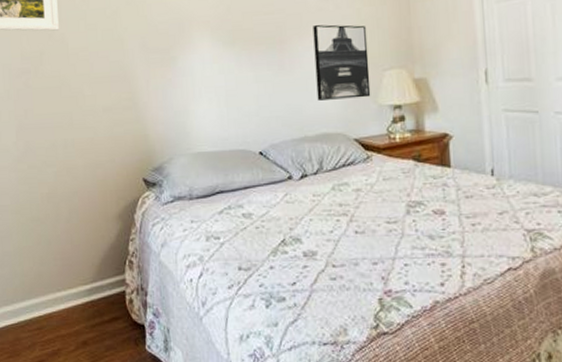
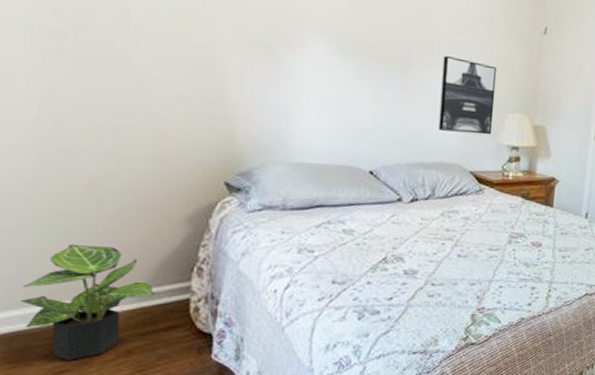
potted plant: none [11,245,101,351] -> present [20,243,156,360]

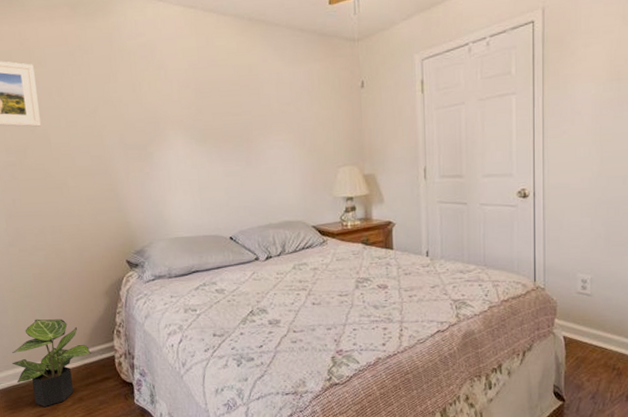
wall art: present [438,56,497,135] -> none [276,126,327,193]

